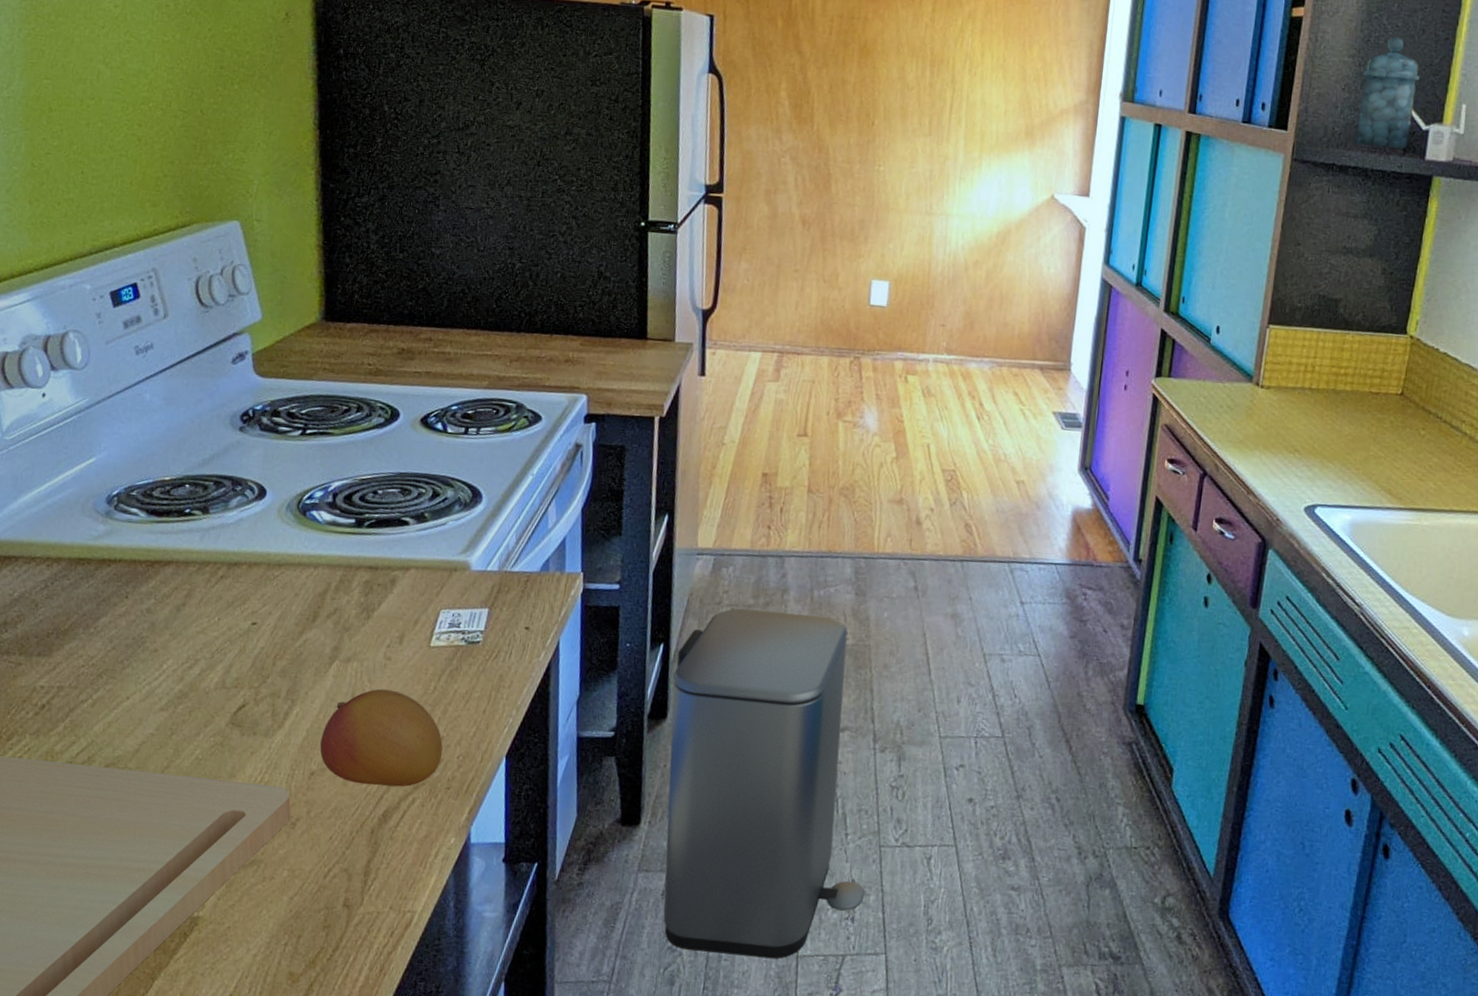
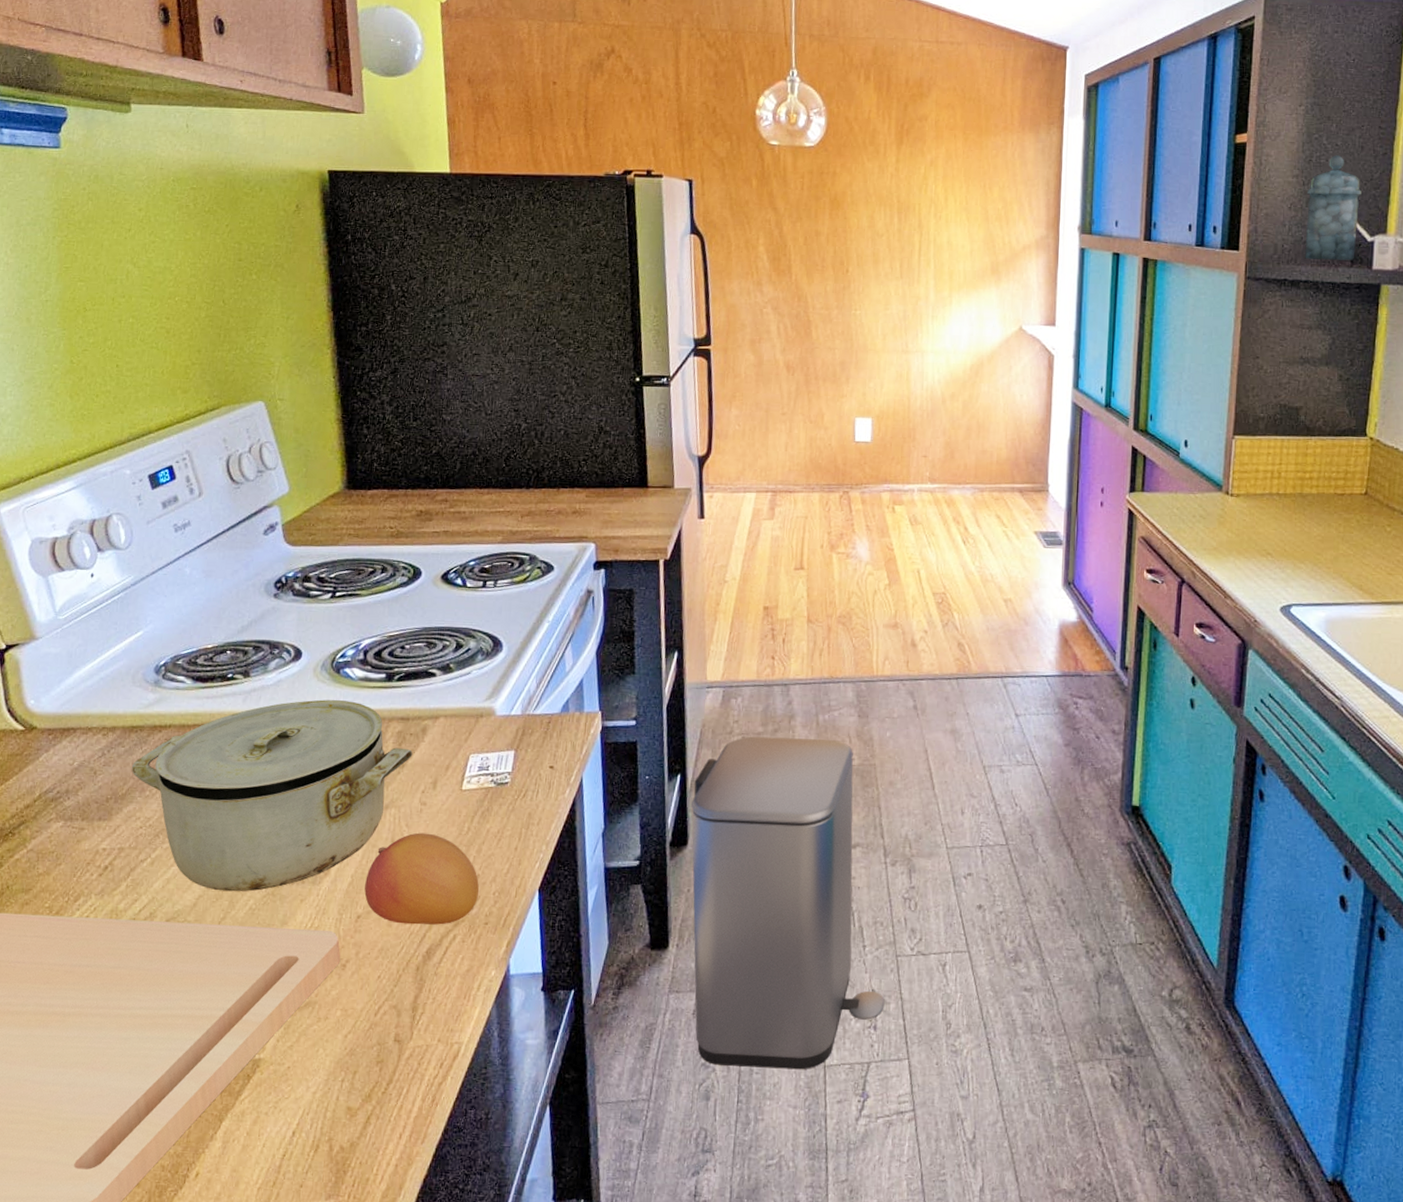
cooking pot: none [75,542,380,741] -> present [131,699,413,892]

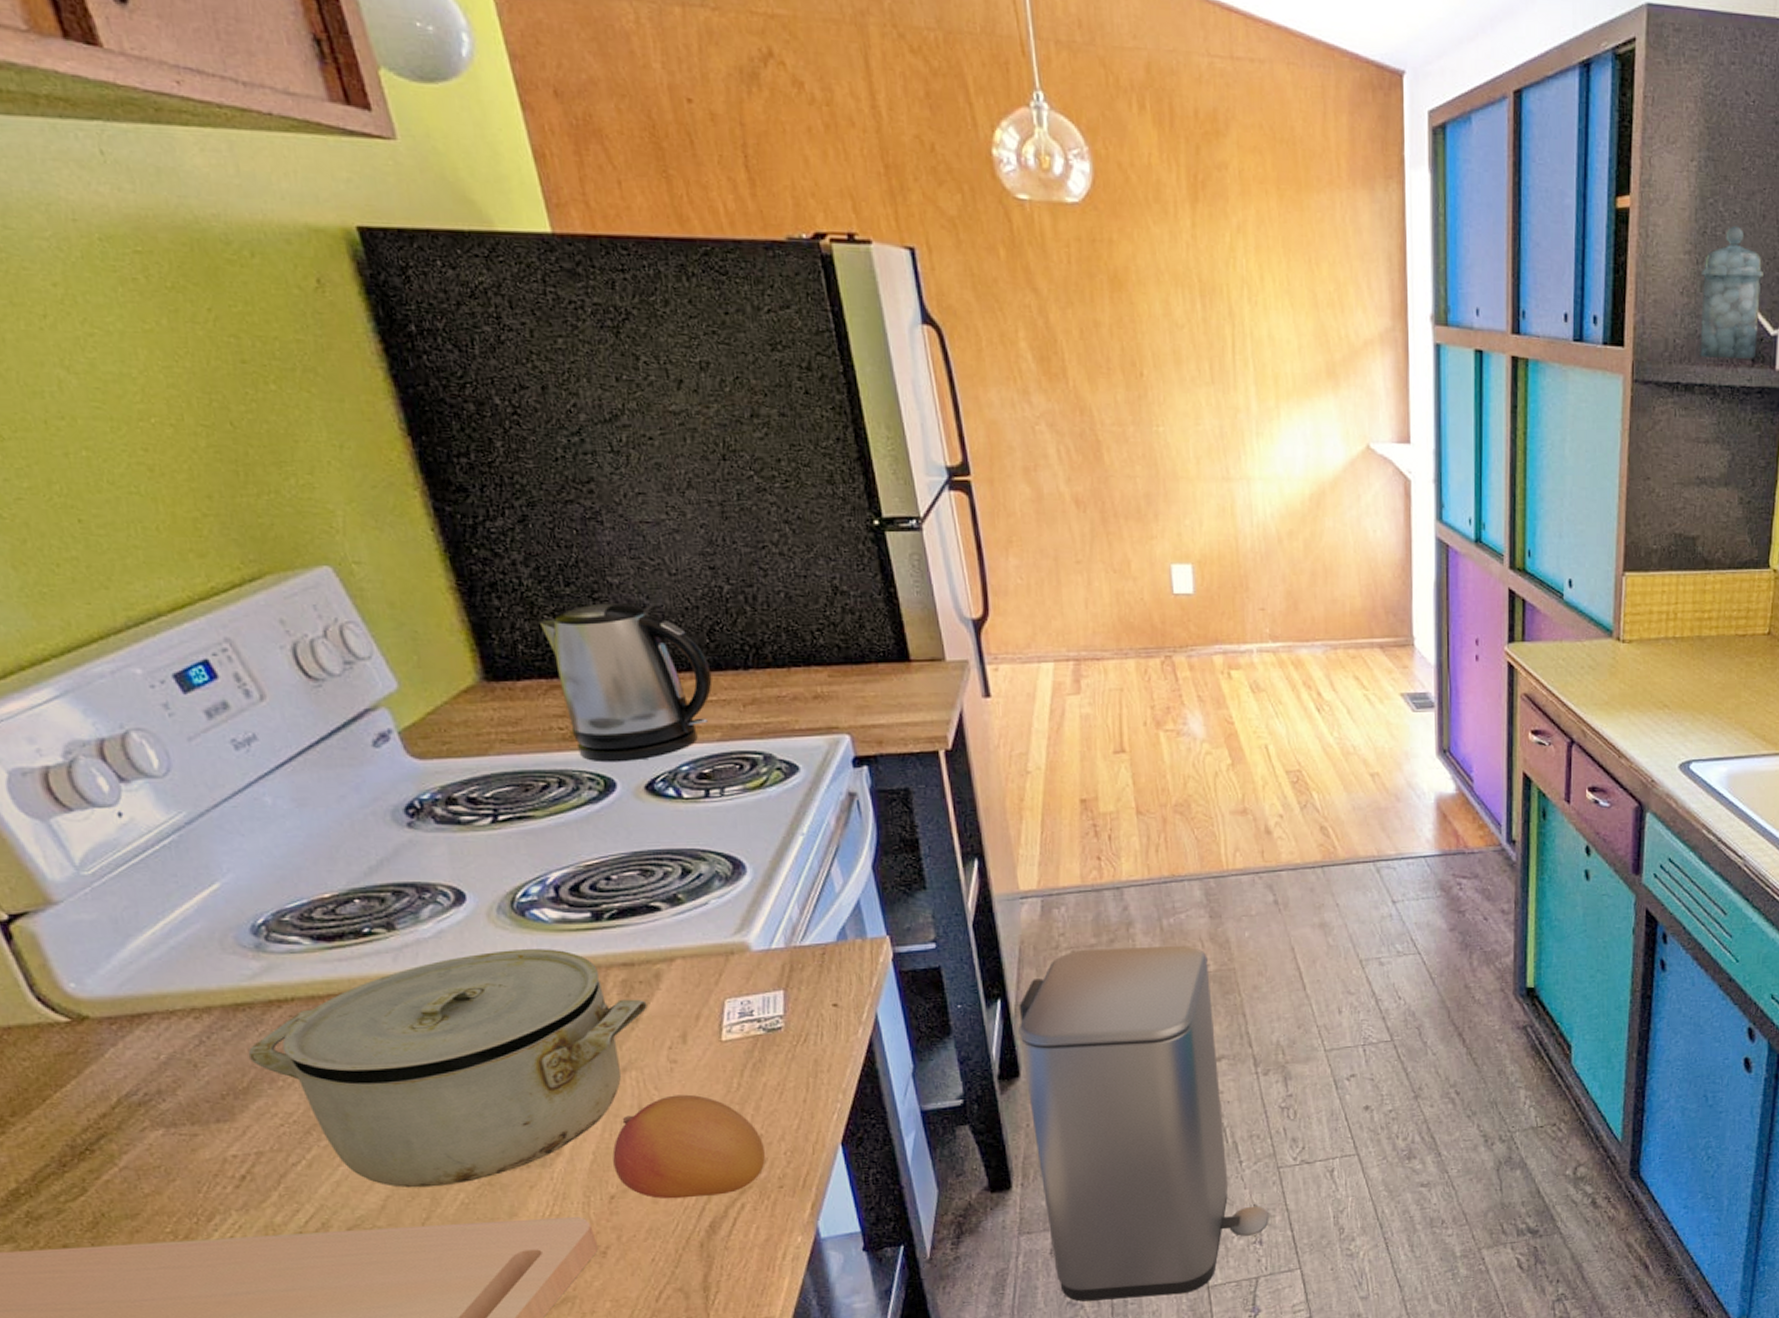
kettle: none [391,434,503,556] -> present [539,603,713,763]

